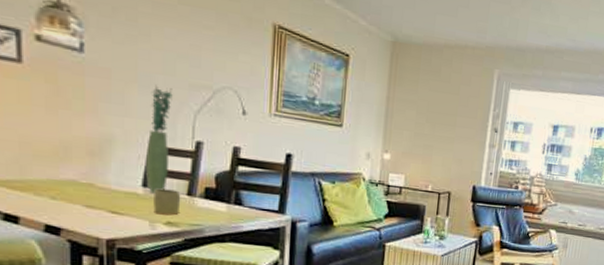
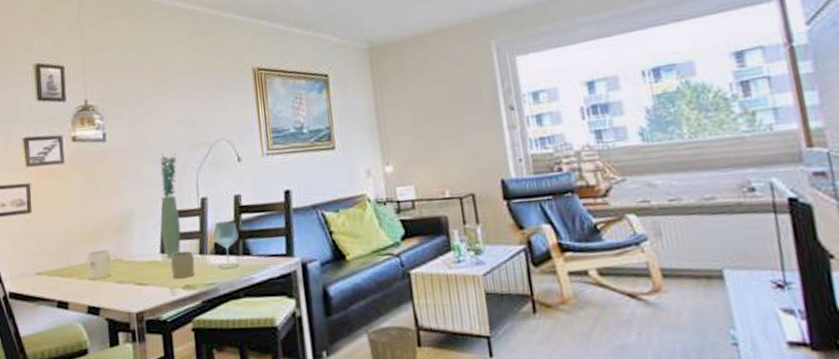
mug: none [46,169,89,200] -> present [86,249,119,279]
wine glass: none [204,169,232,215] -> present [213,221,239,270]

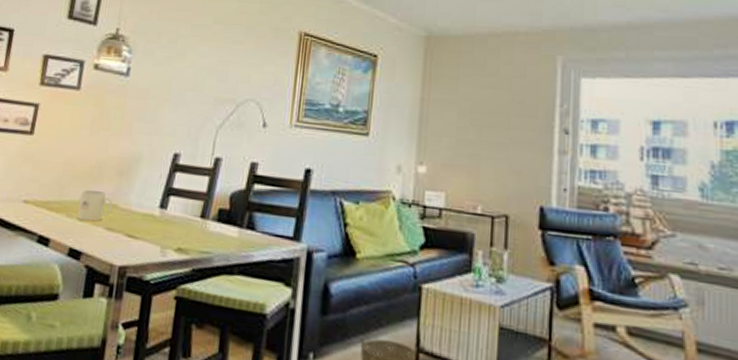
vase: present [160,153,181,260] -> none [164,102,199,217]
mug: present [170,251,195,279] -> none [166,209,194,241]
wine glass: present [213,221,239,270] -> none [217,187,247,241]

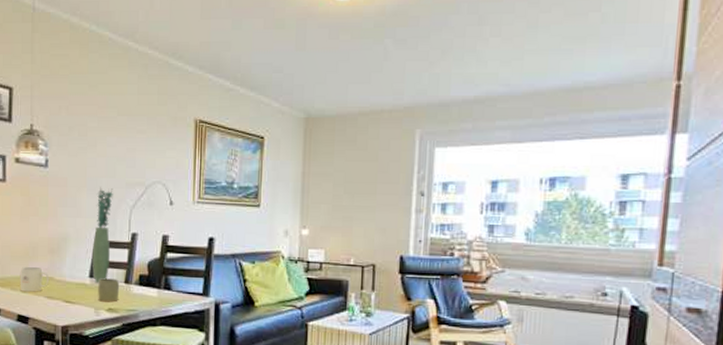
vase: none [164,102,199,217] -> present [92,187,113,284]
mug: none [166,209,194,241] -> present [98,278,120,303]

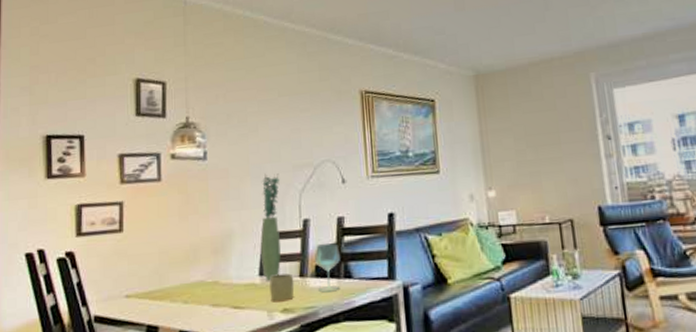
mug: present [19,266,50,292] -> none [180,271,214,302]
wine glass: none [138,257,162,300] -> present [314,243,340,293]

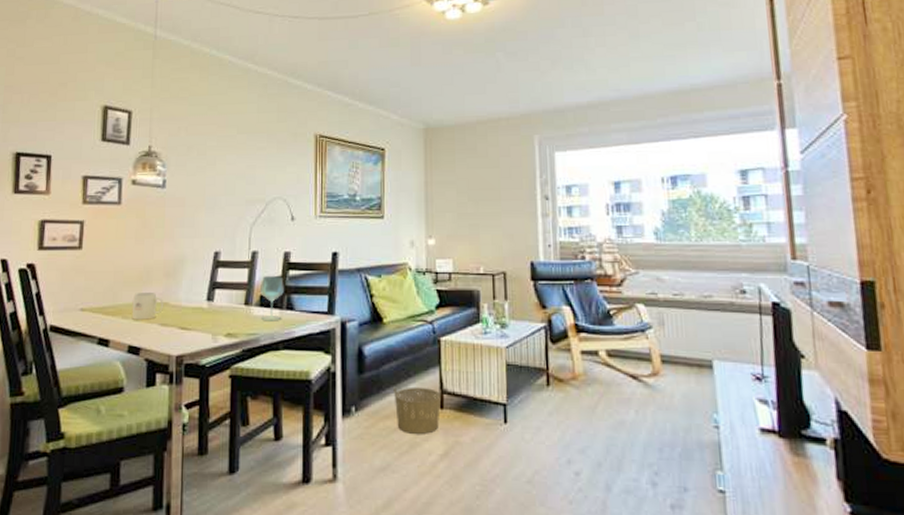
mug: none [180,271,214,302] -> present [131,291,164,320]
vase: present [261,173,281,282] -> none [210,205,233,308]
mug: present [269,273,295,302] -> none [216,301,239,327]

